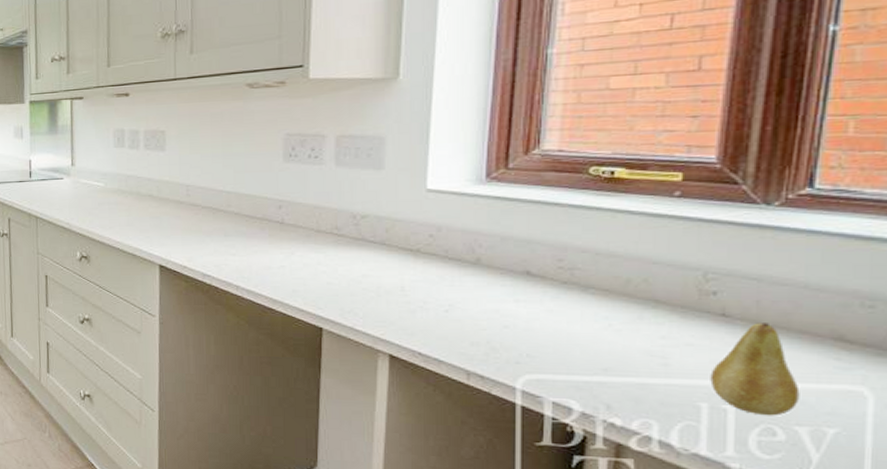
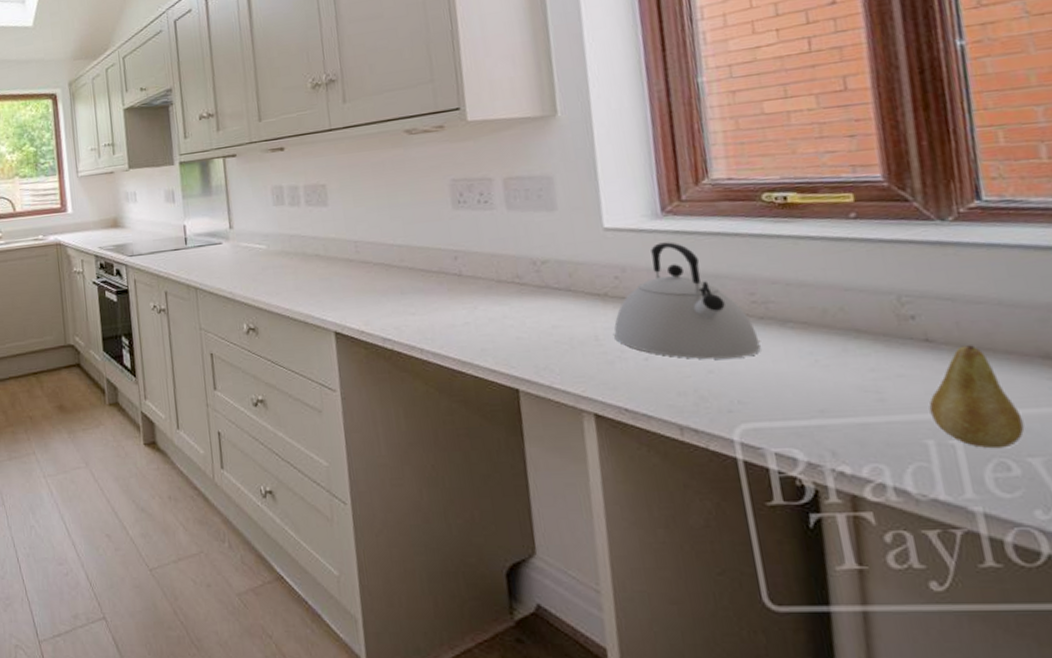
kettle: none [420,206,558,317] -> present [614,242,761,360]

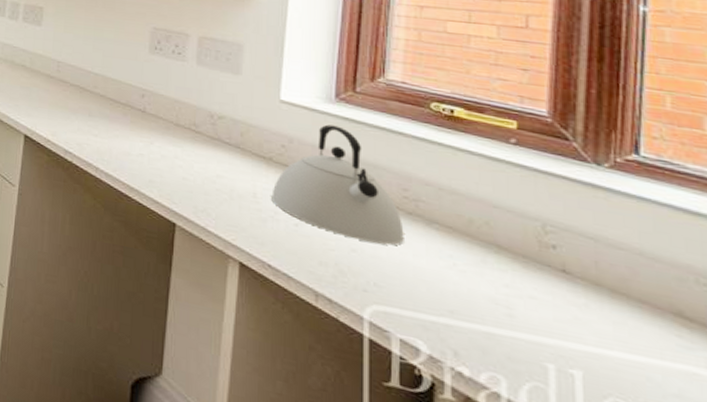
fruit: present [929,345,1025,449] -> none [555,284,646,390]

